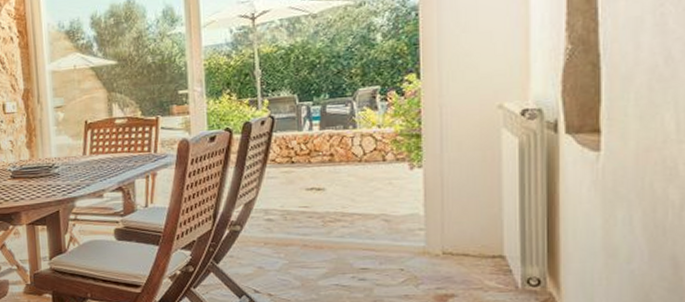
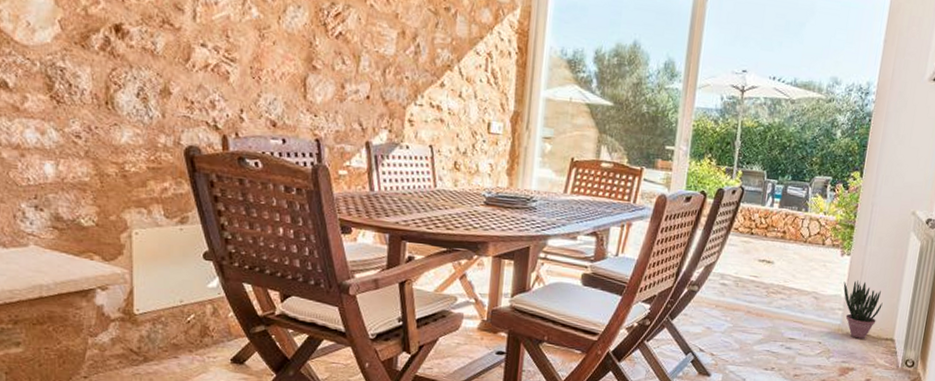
potted plant: none [420,194,479,260] -> present [843,280,883,339]

